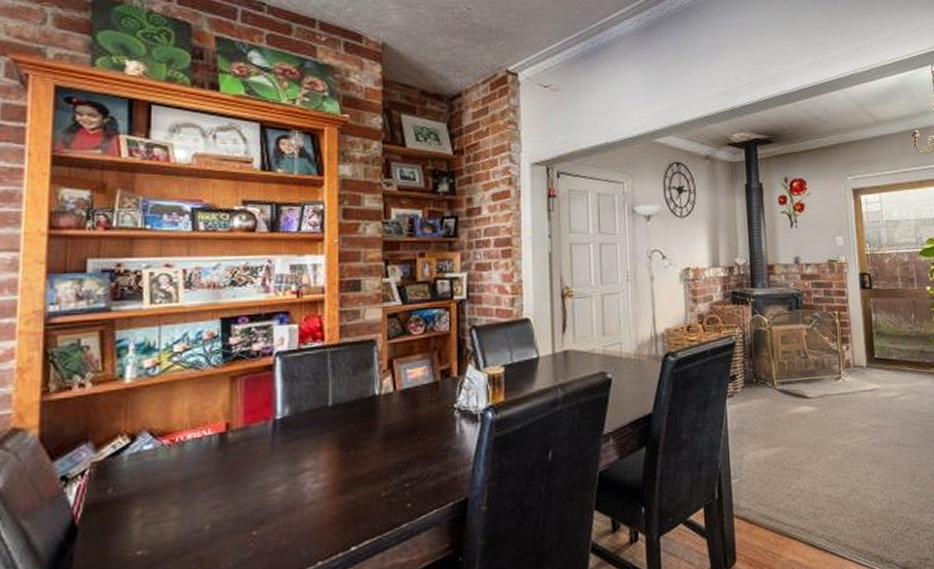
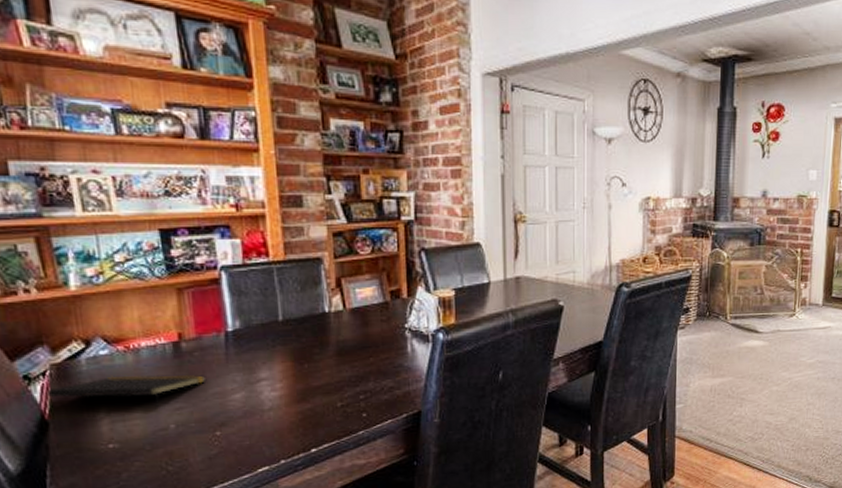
notepad: none [82,467,249,507] -> present [47,374,206,408]

